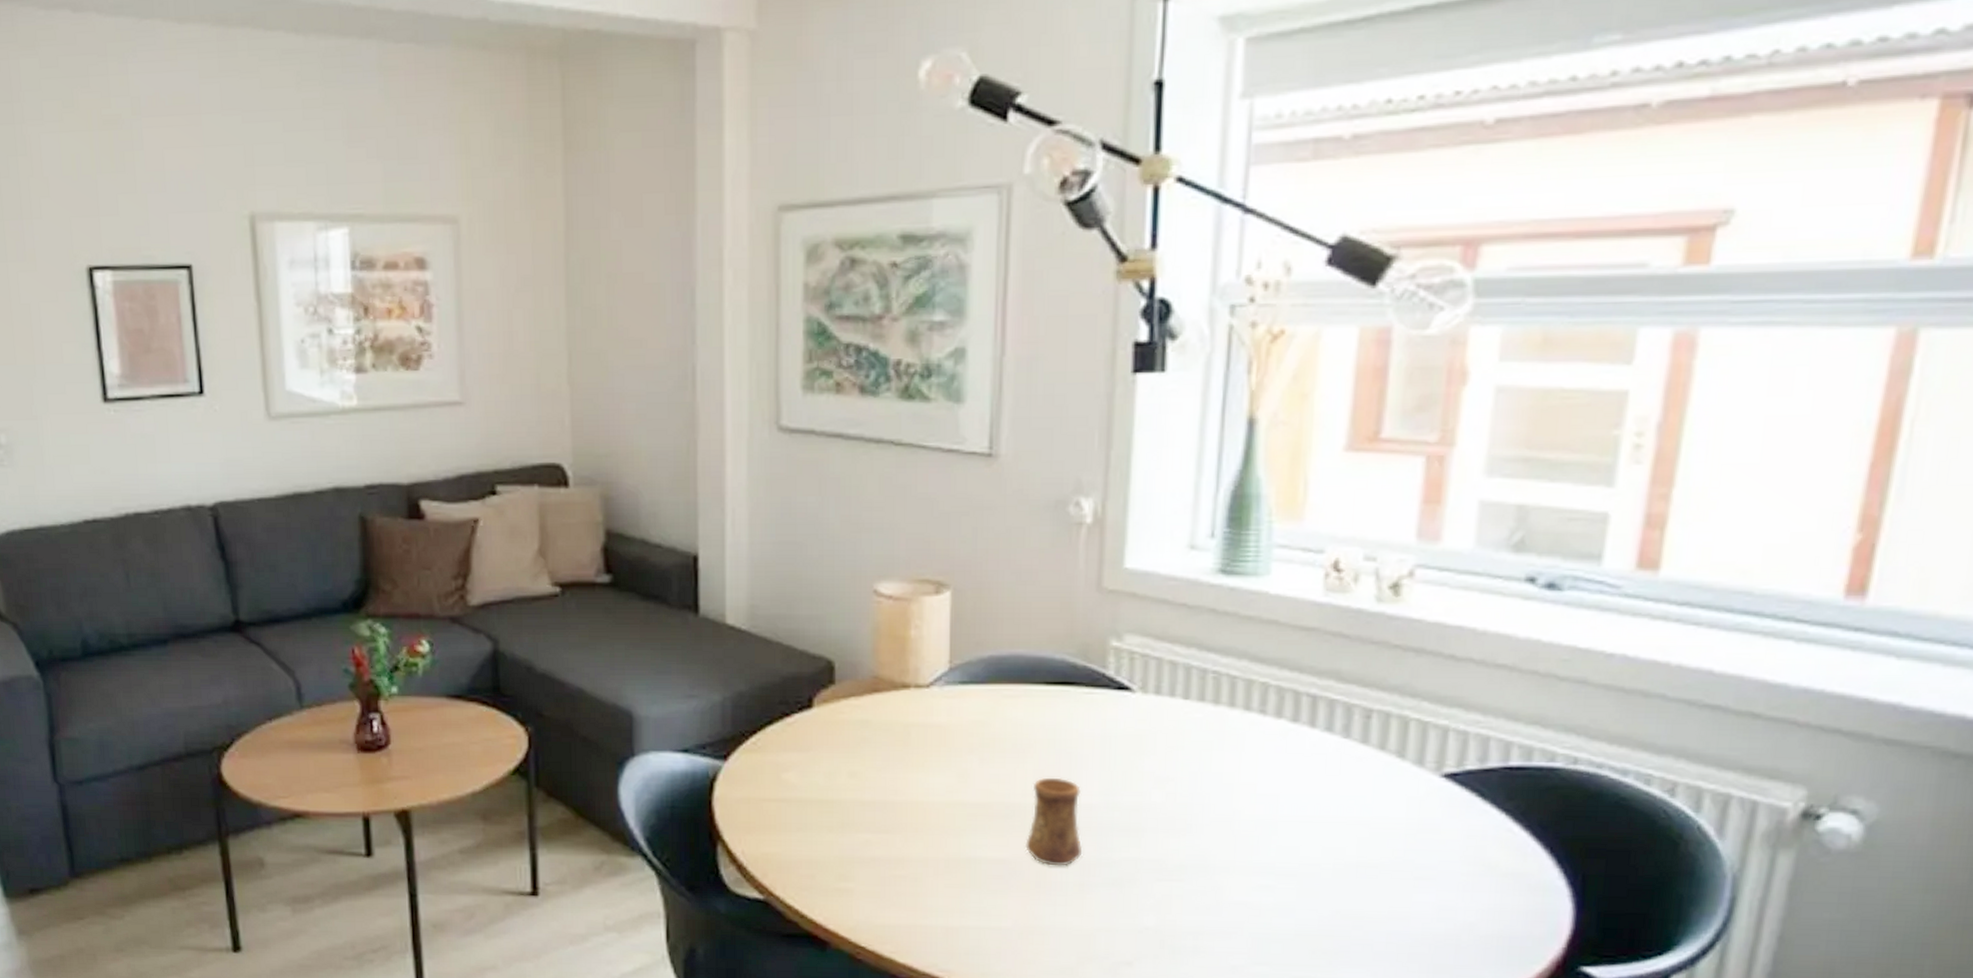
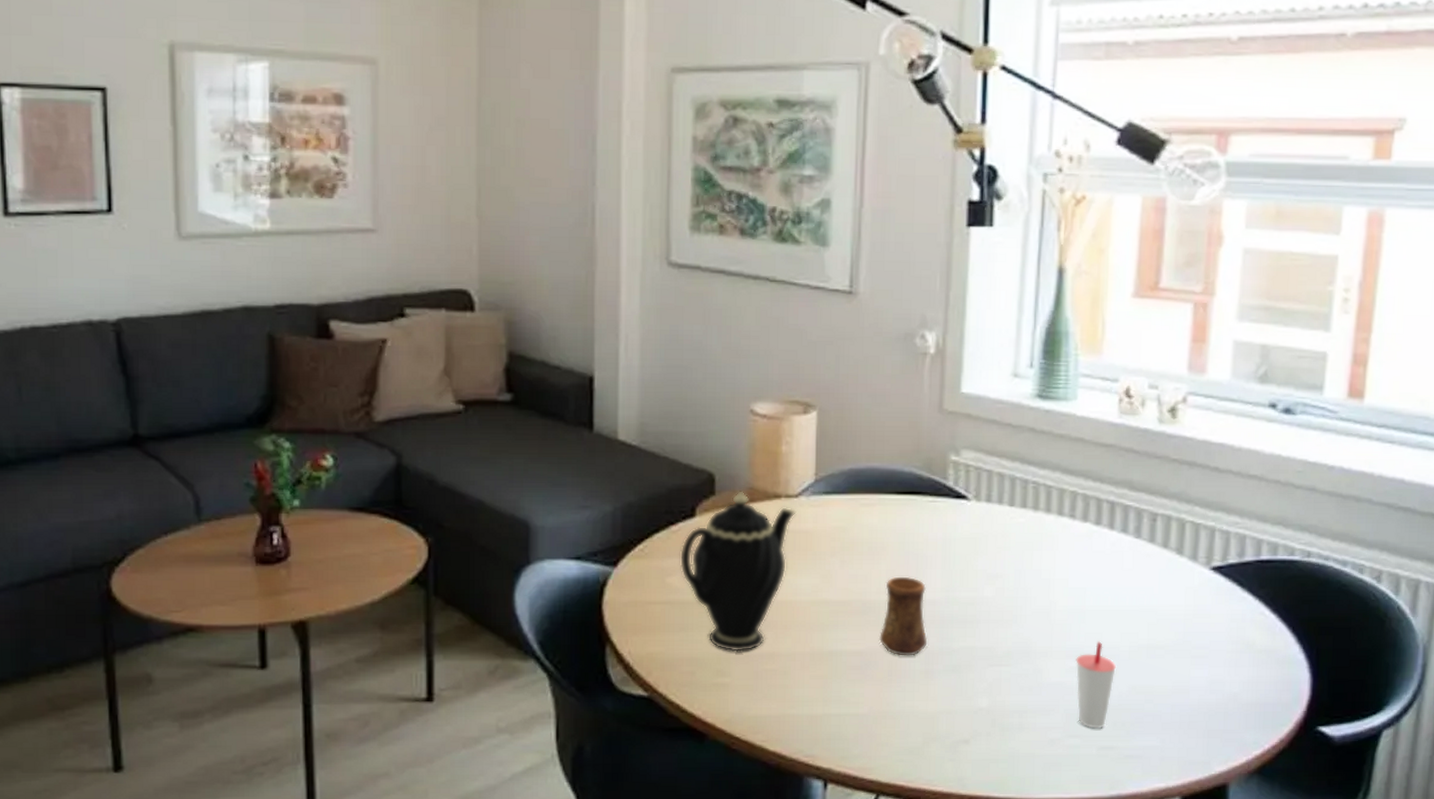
teapot: none [796,680,928,855] -> present [679,491,797,652]
cup: none [1264,857,1317,956] -> present [1076,641,1117,729]

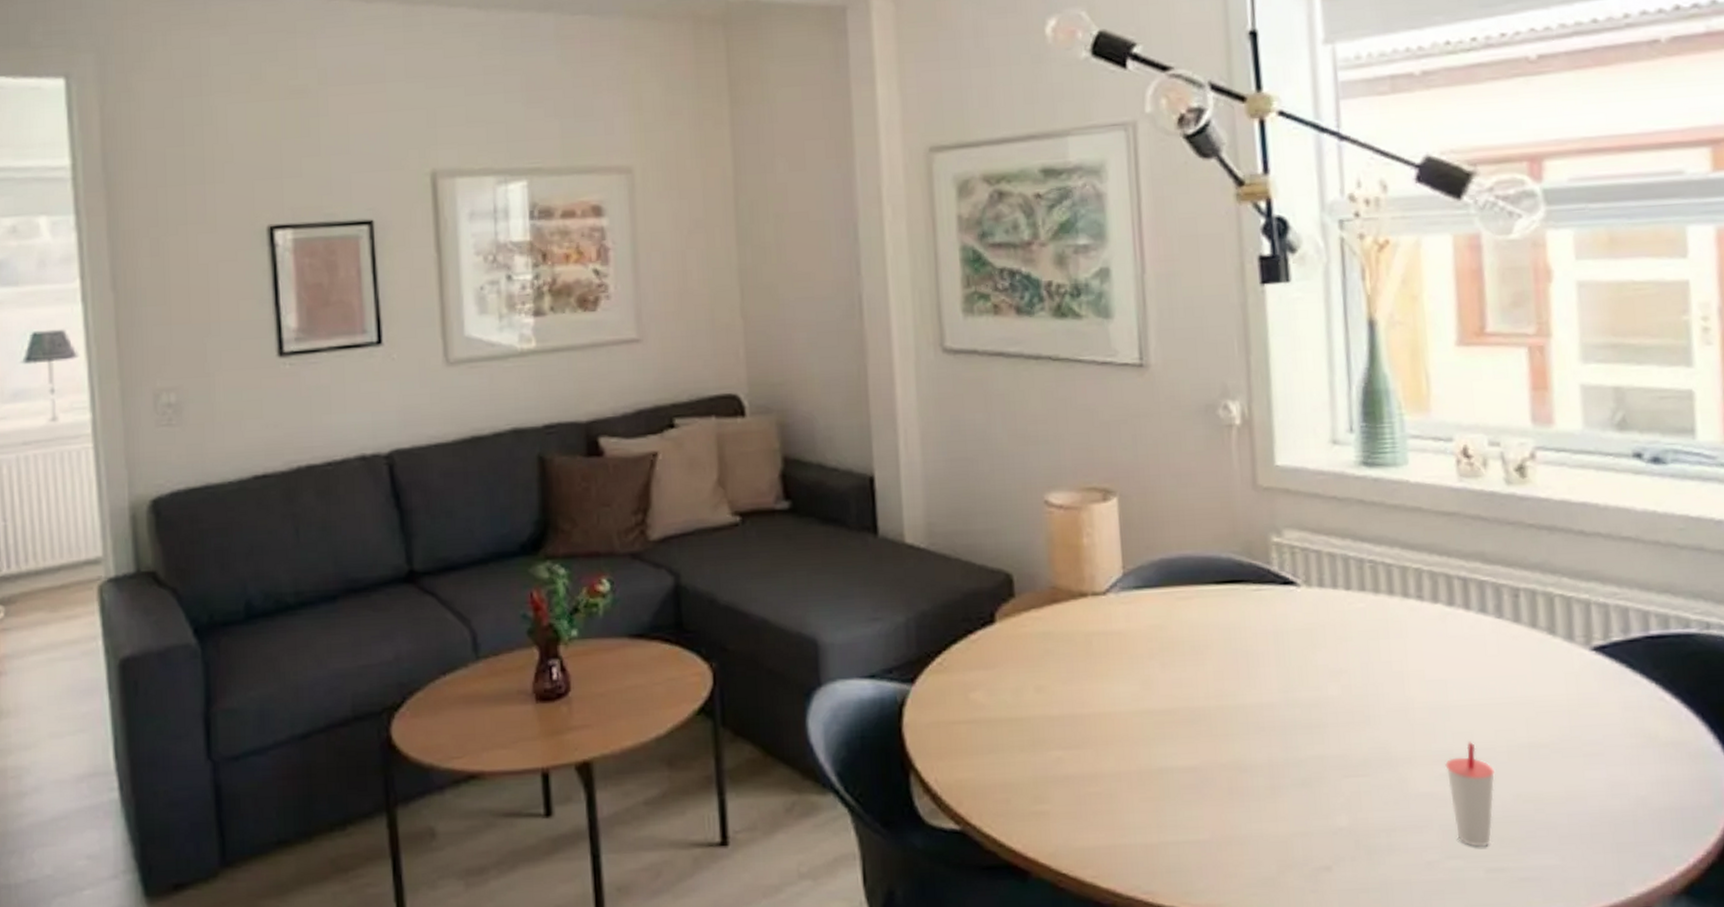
teapot: present [679,491,797,652] -> none [981,591,1106,774]
cup: present [879,576,928,656] -> none [1213,677,1269,771]

